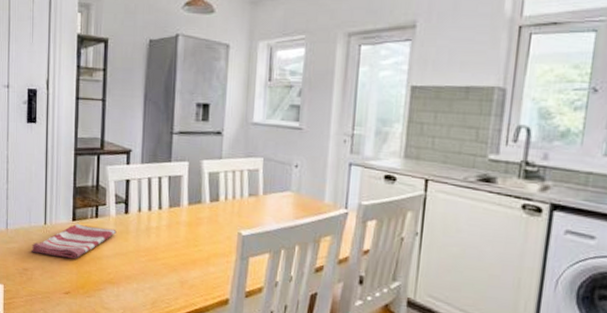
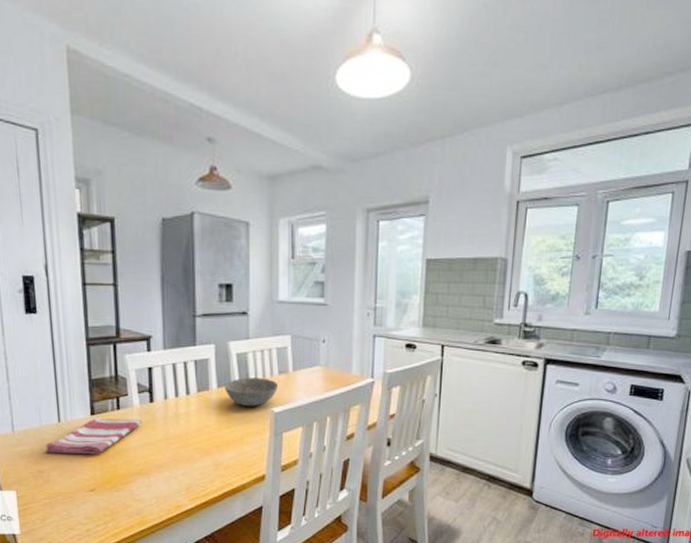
bowl: none [194,197,247,228] -> present [224,378,278,407]

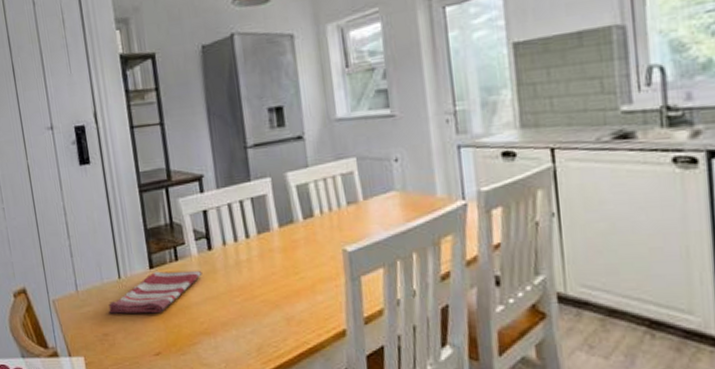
bowl: present [224,378,278,407] -> none [286,211,348,248]

